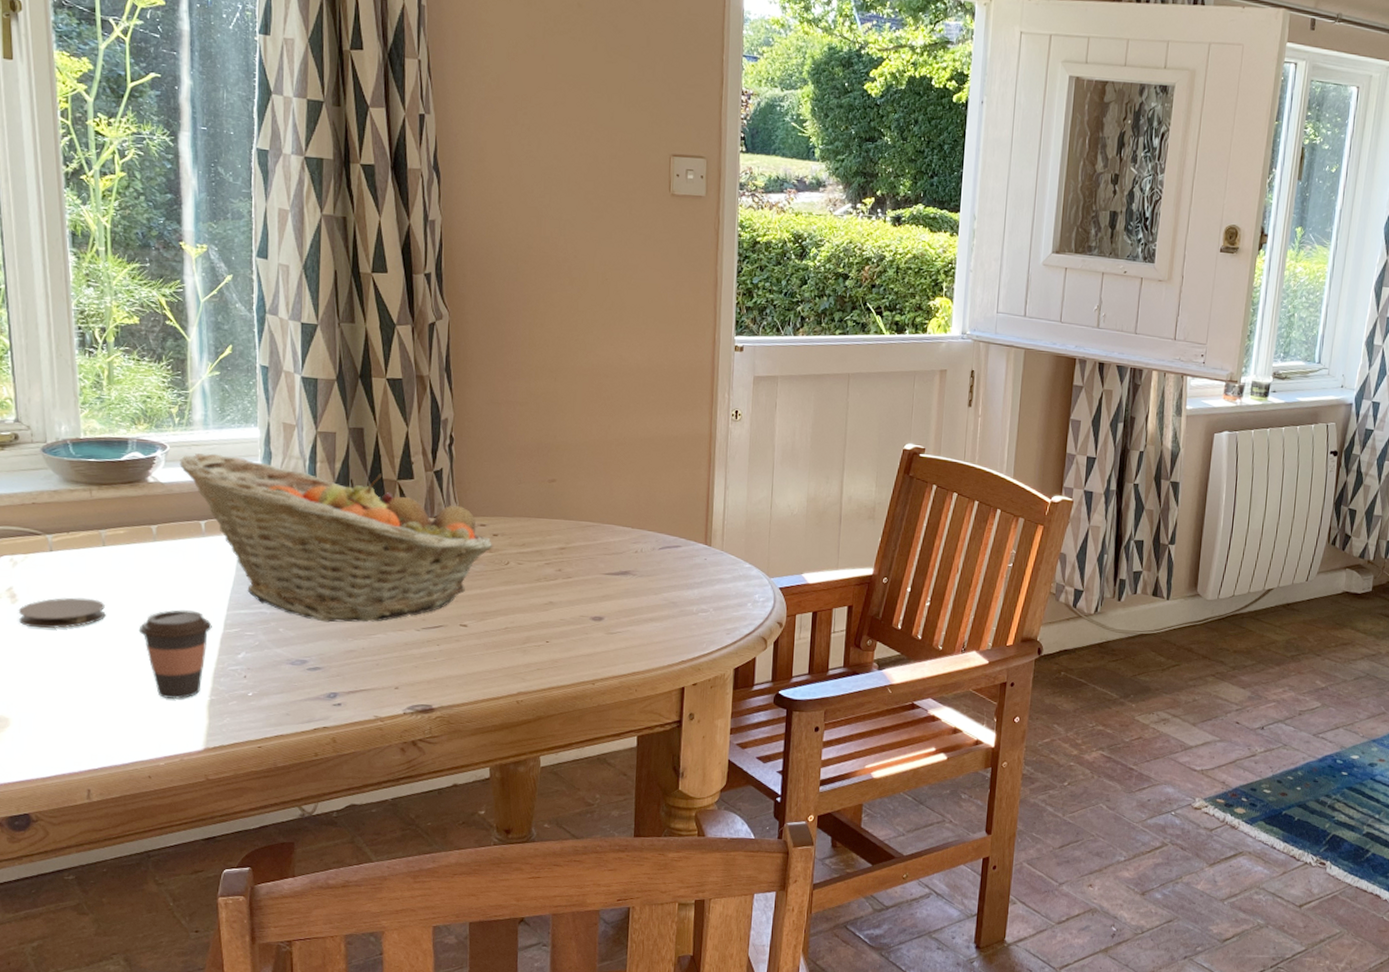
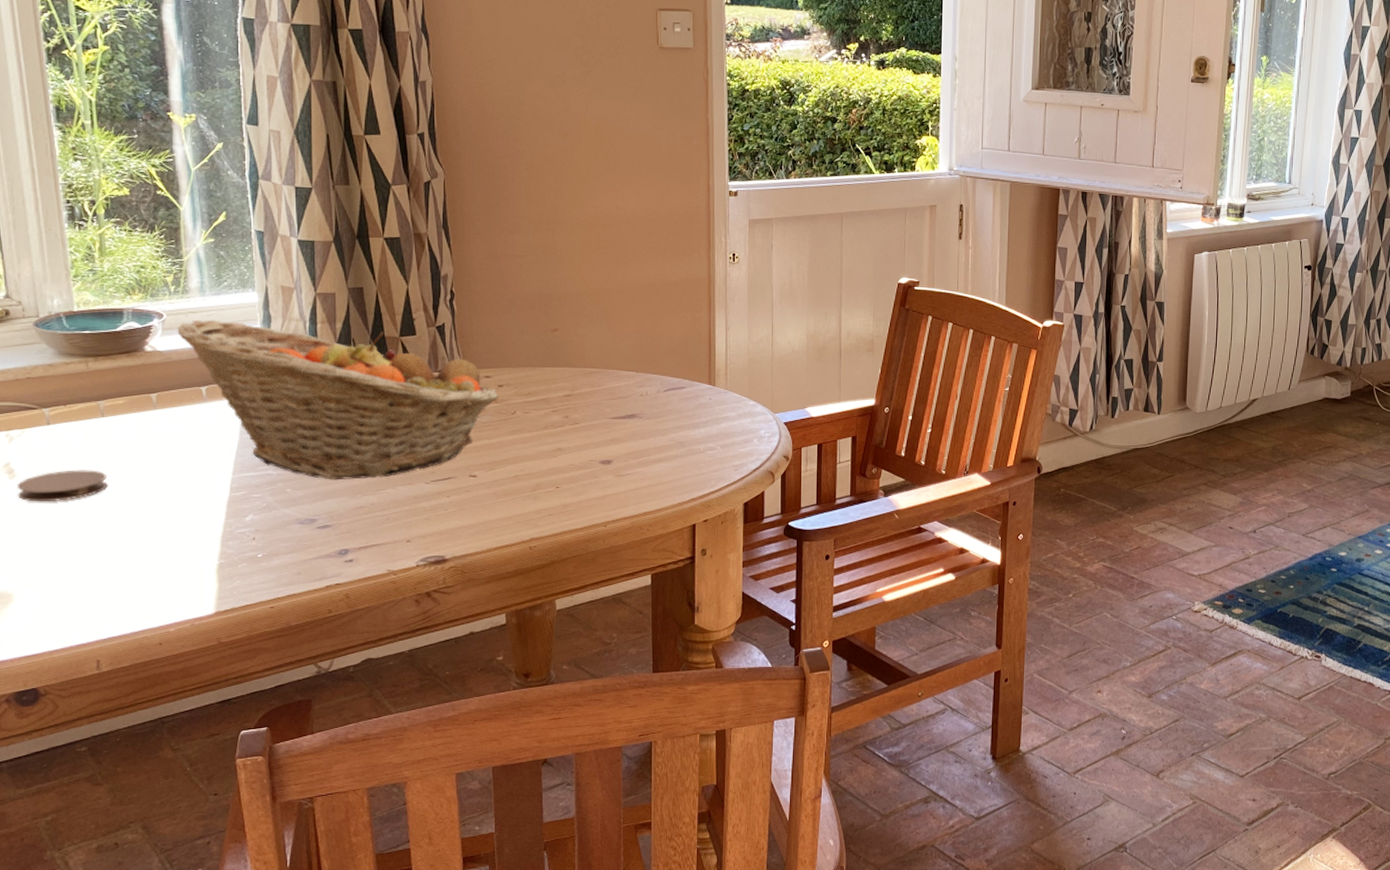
coffee cup: present [139,610,212,699] -> none [142,476,218,564]

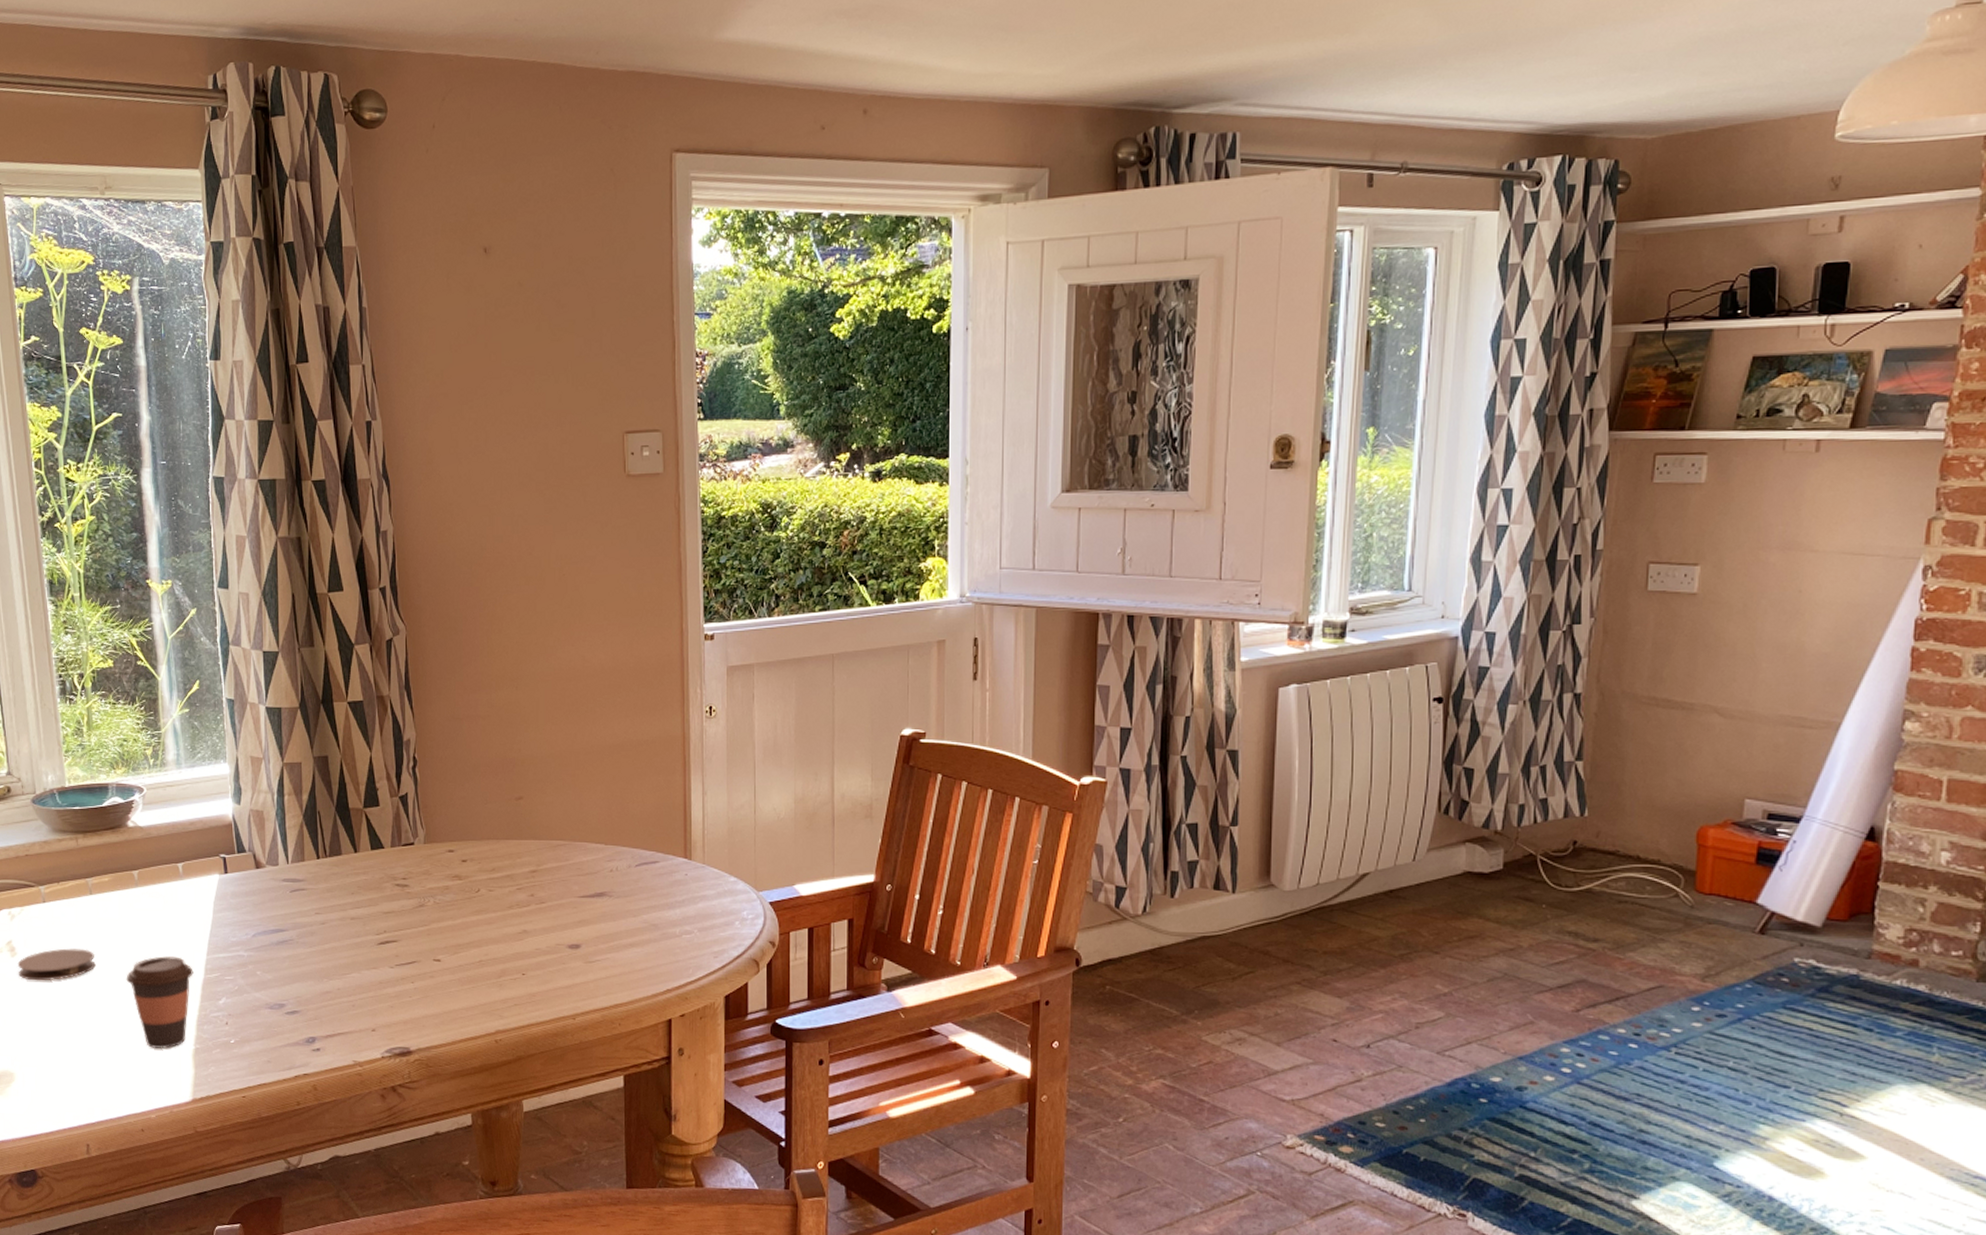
coffee cup: none [142,476,218,564] -> present [126,956,194,1049]
fruit basket: present [177,320,499,480] -> none [156,793,463,963]

